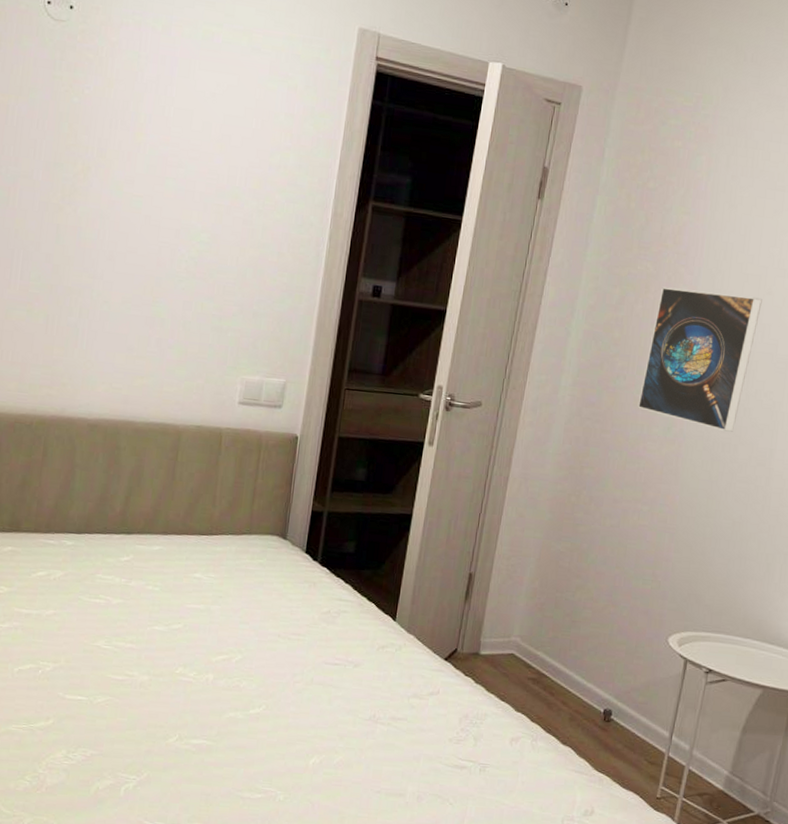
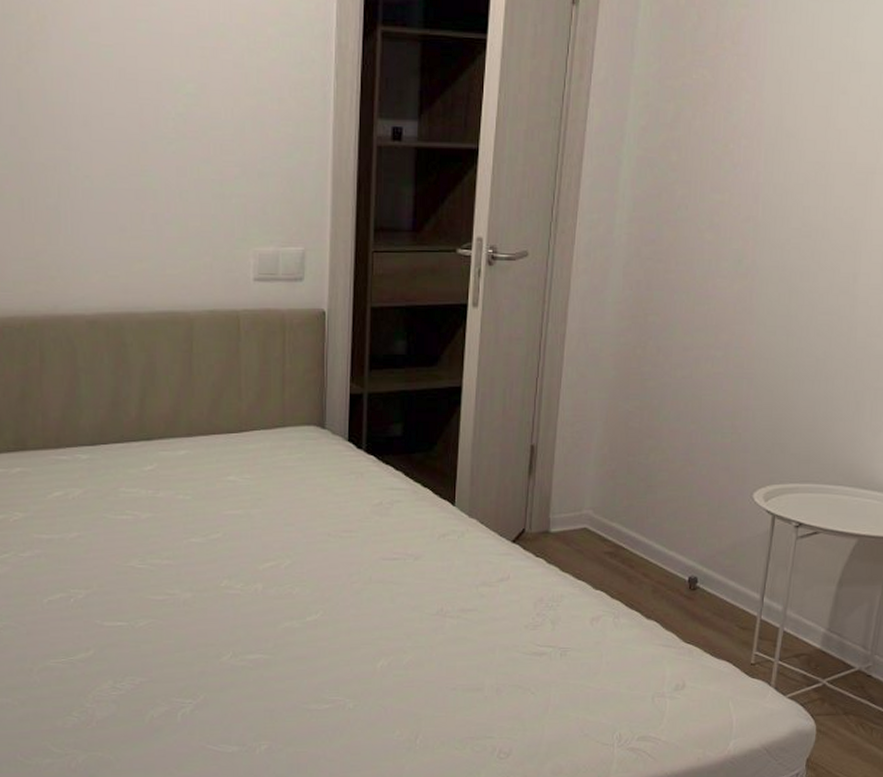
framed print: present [637,286,762,432] -> none [703,96,837,258]

